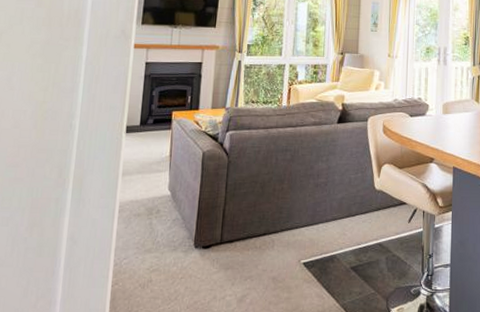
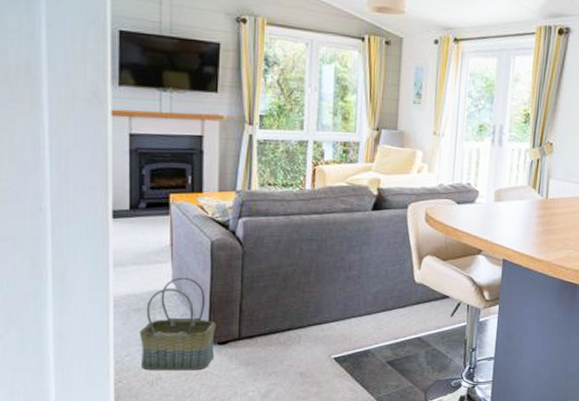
basket: none [135,184,203,274] -> present [139,277,217,371]

